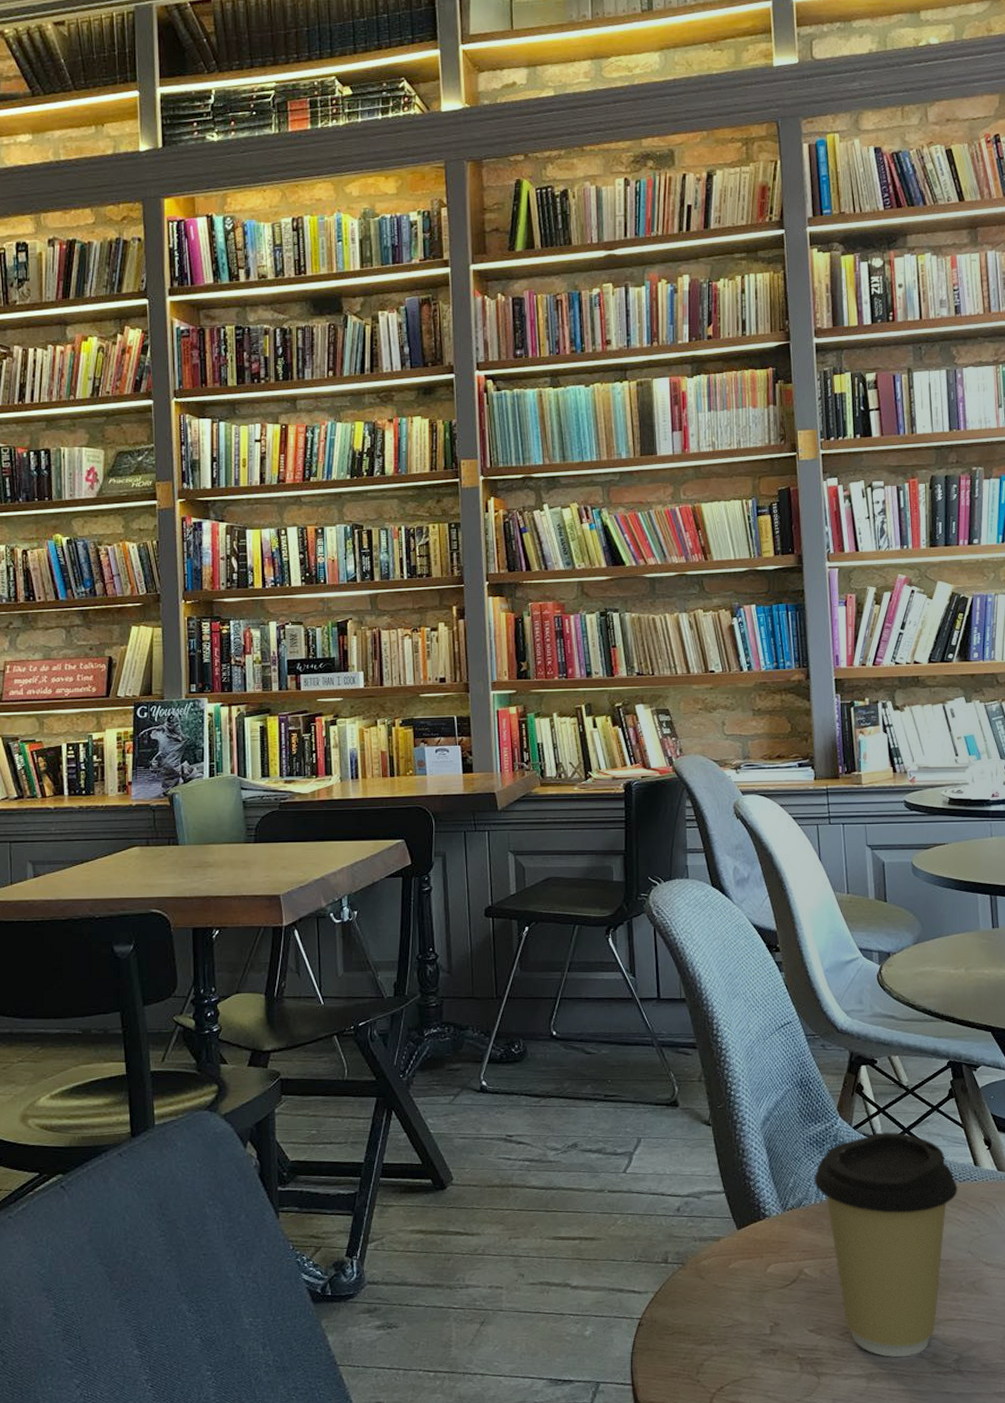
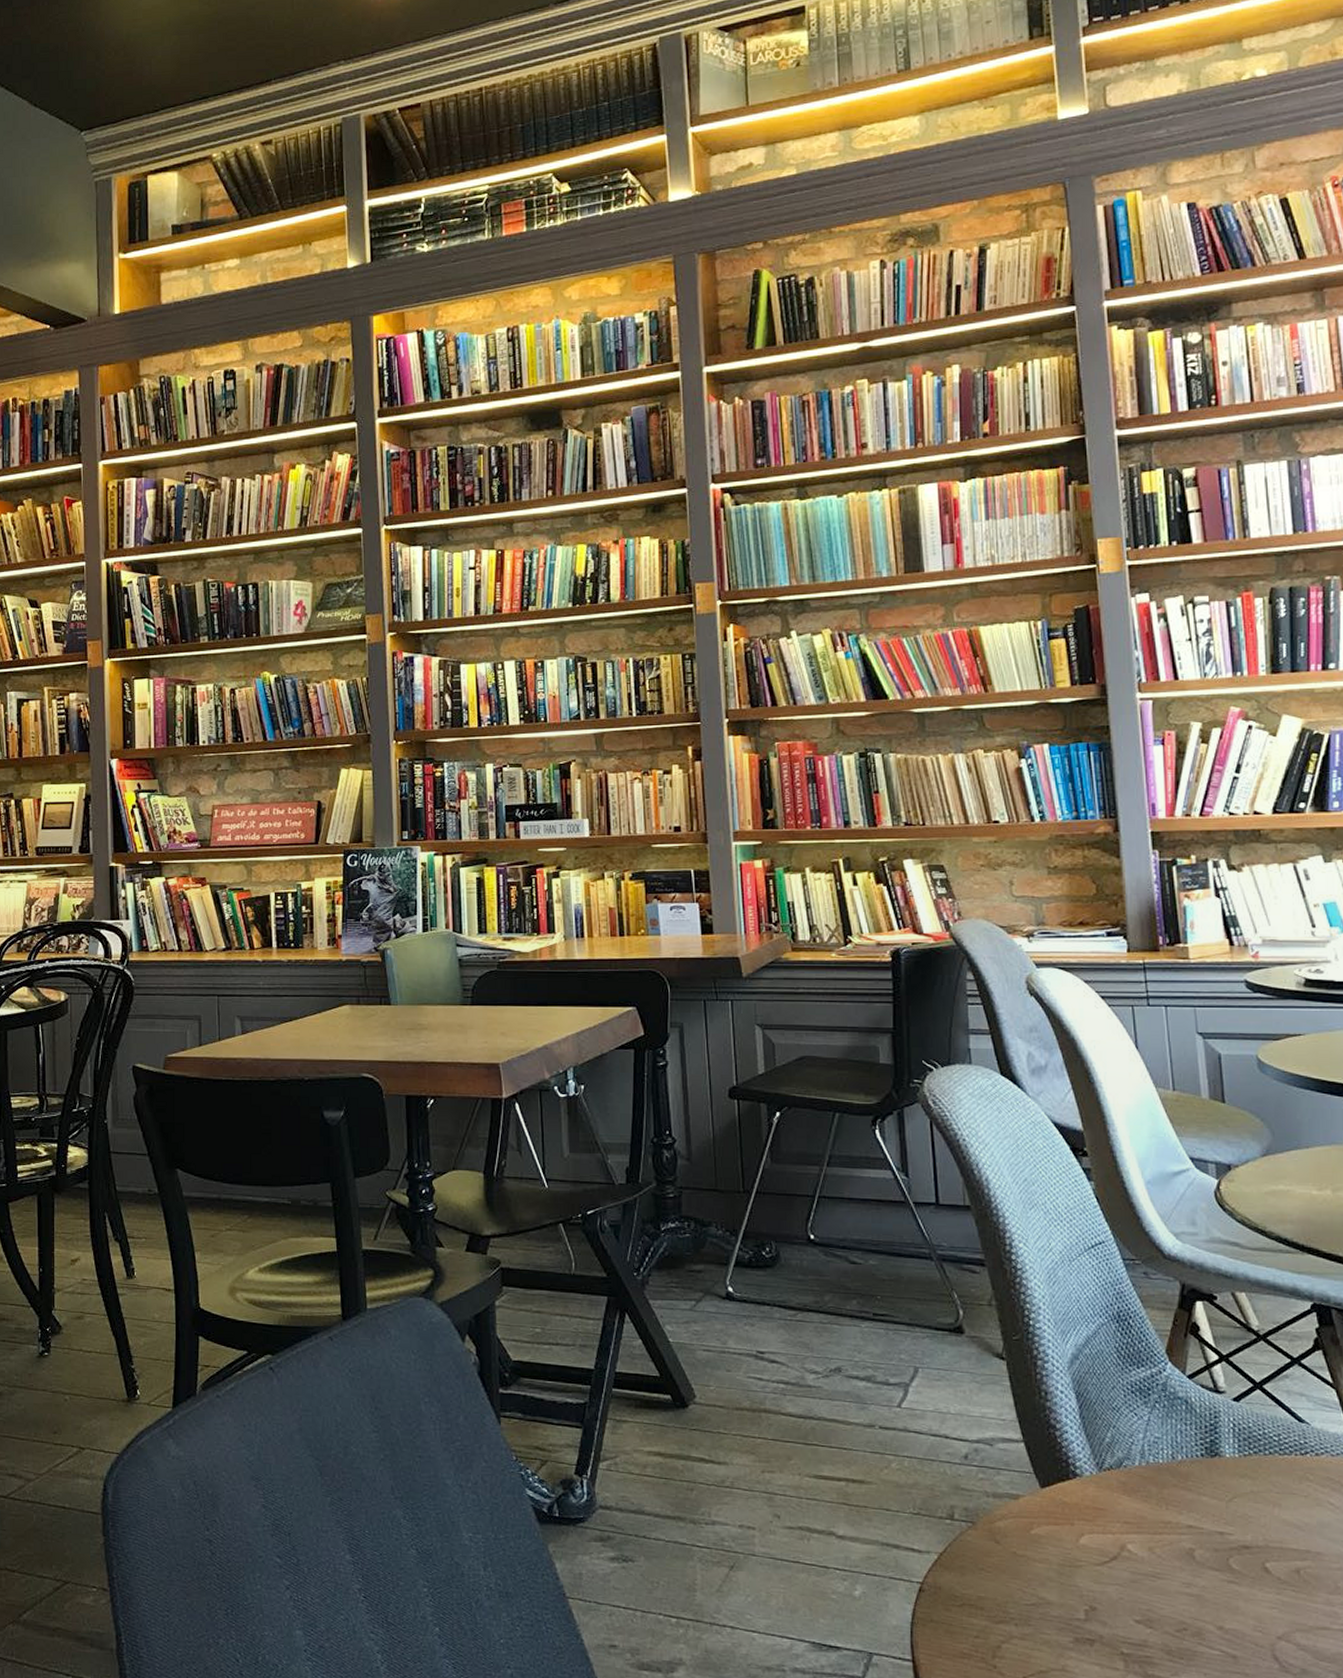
coffee cup: present [814,1131,958,1358] -> none [1138,1384,1329,1669]

